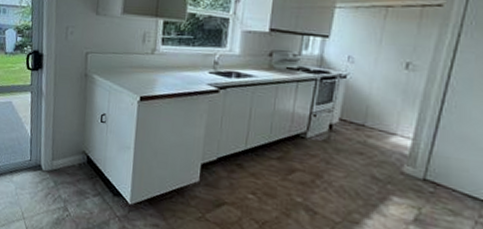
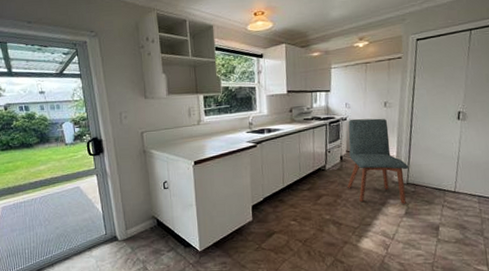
chair: none [333,77,430,207] -> present [347,118,409,204]

